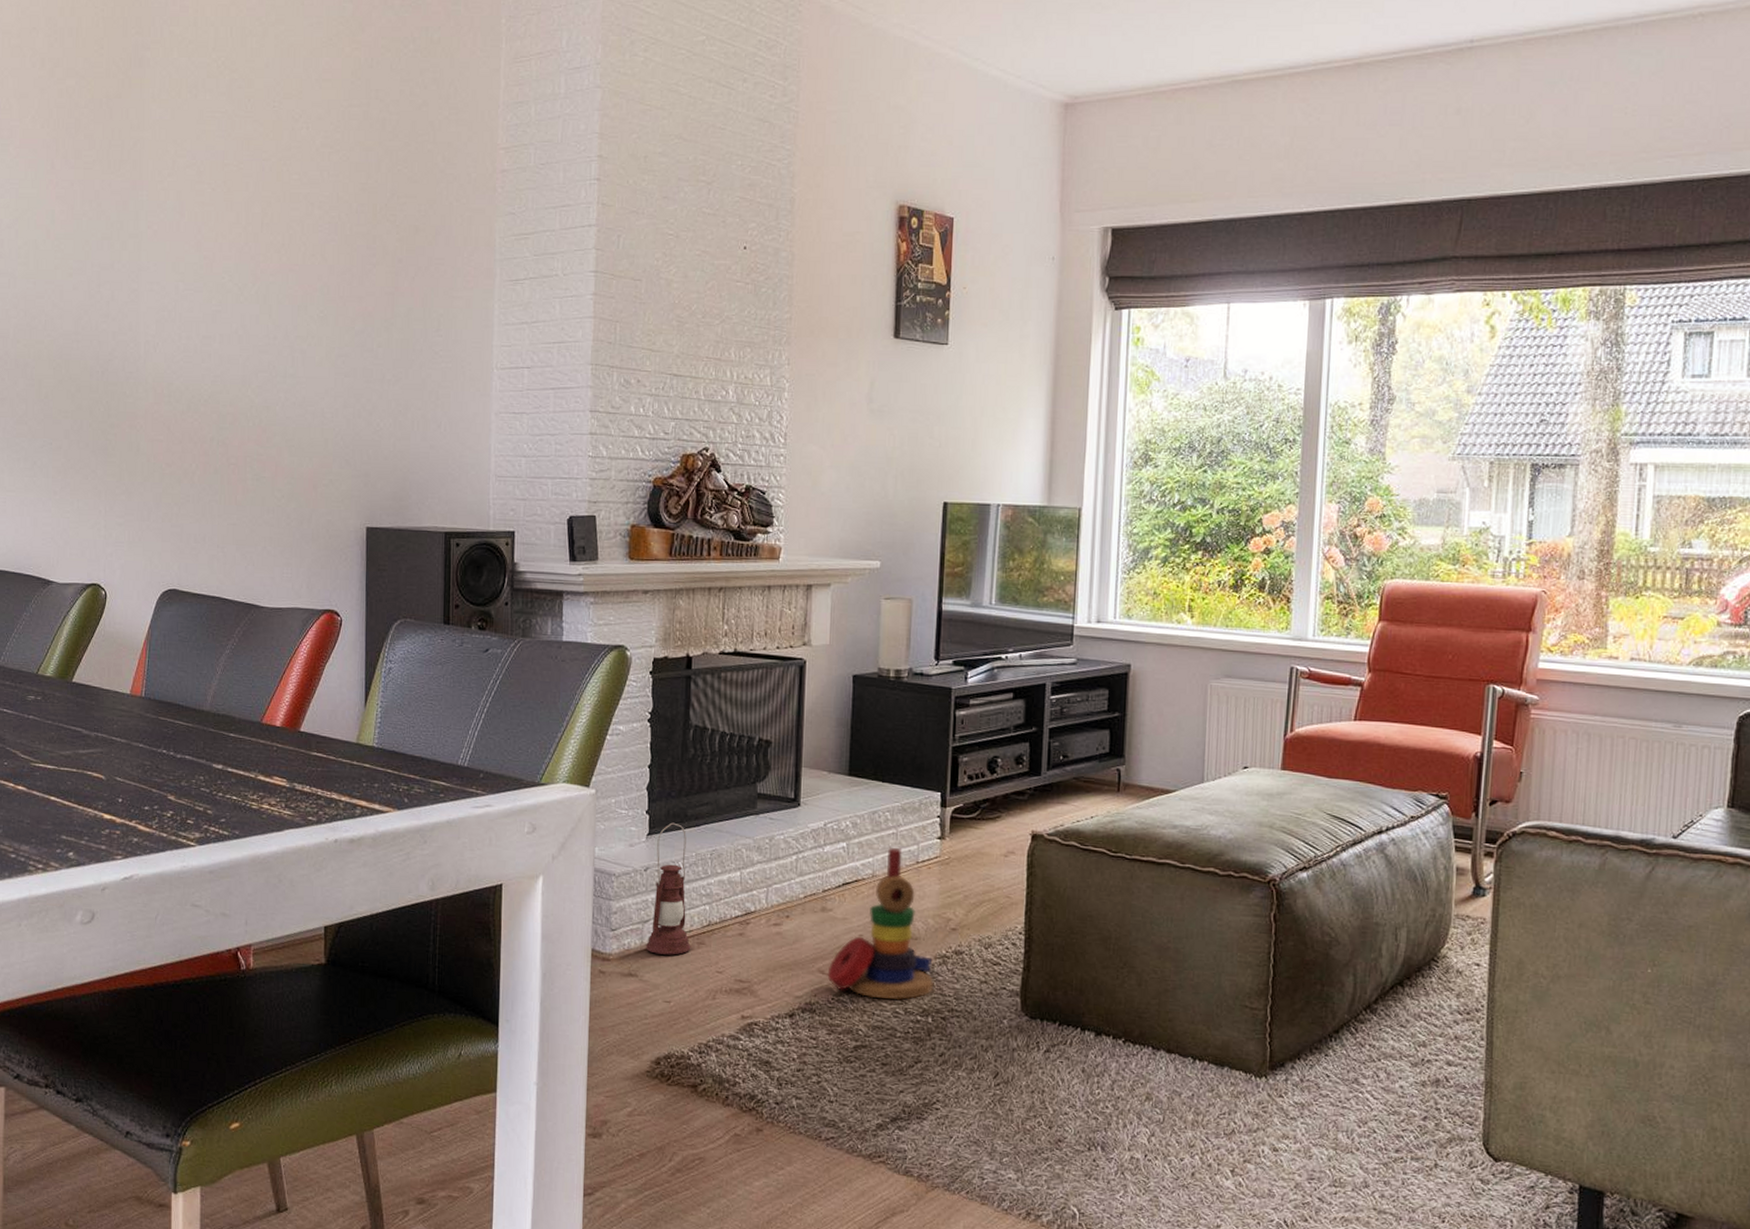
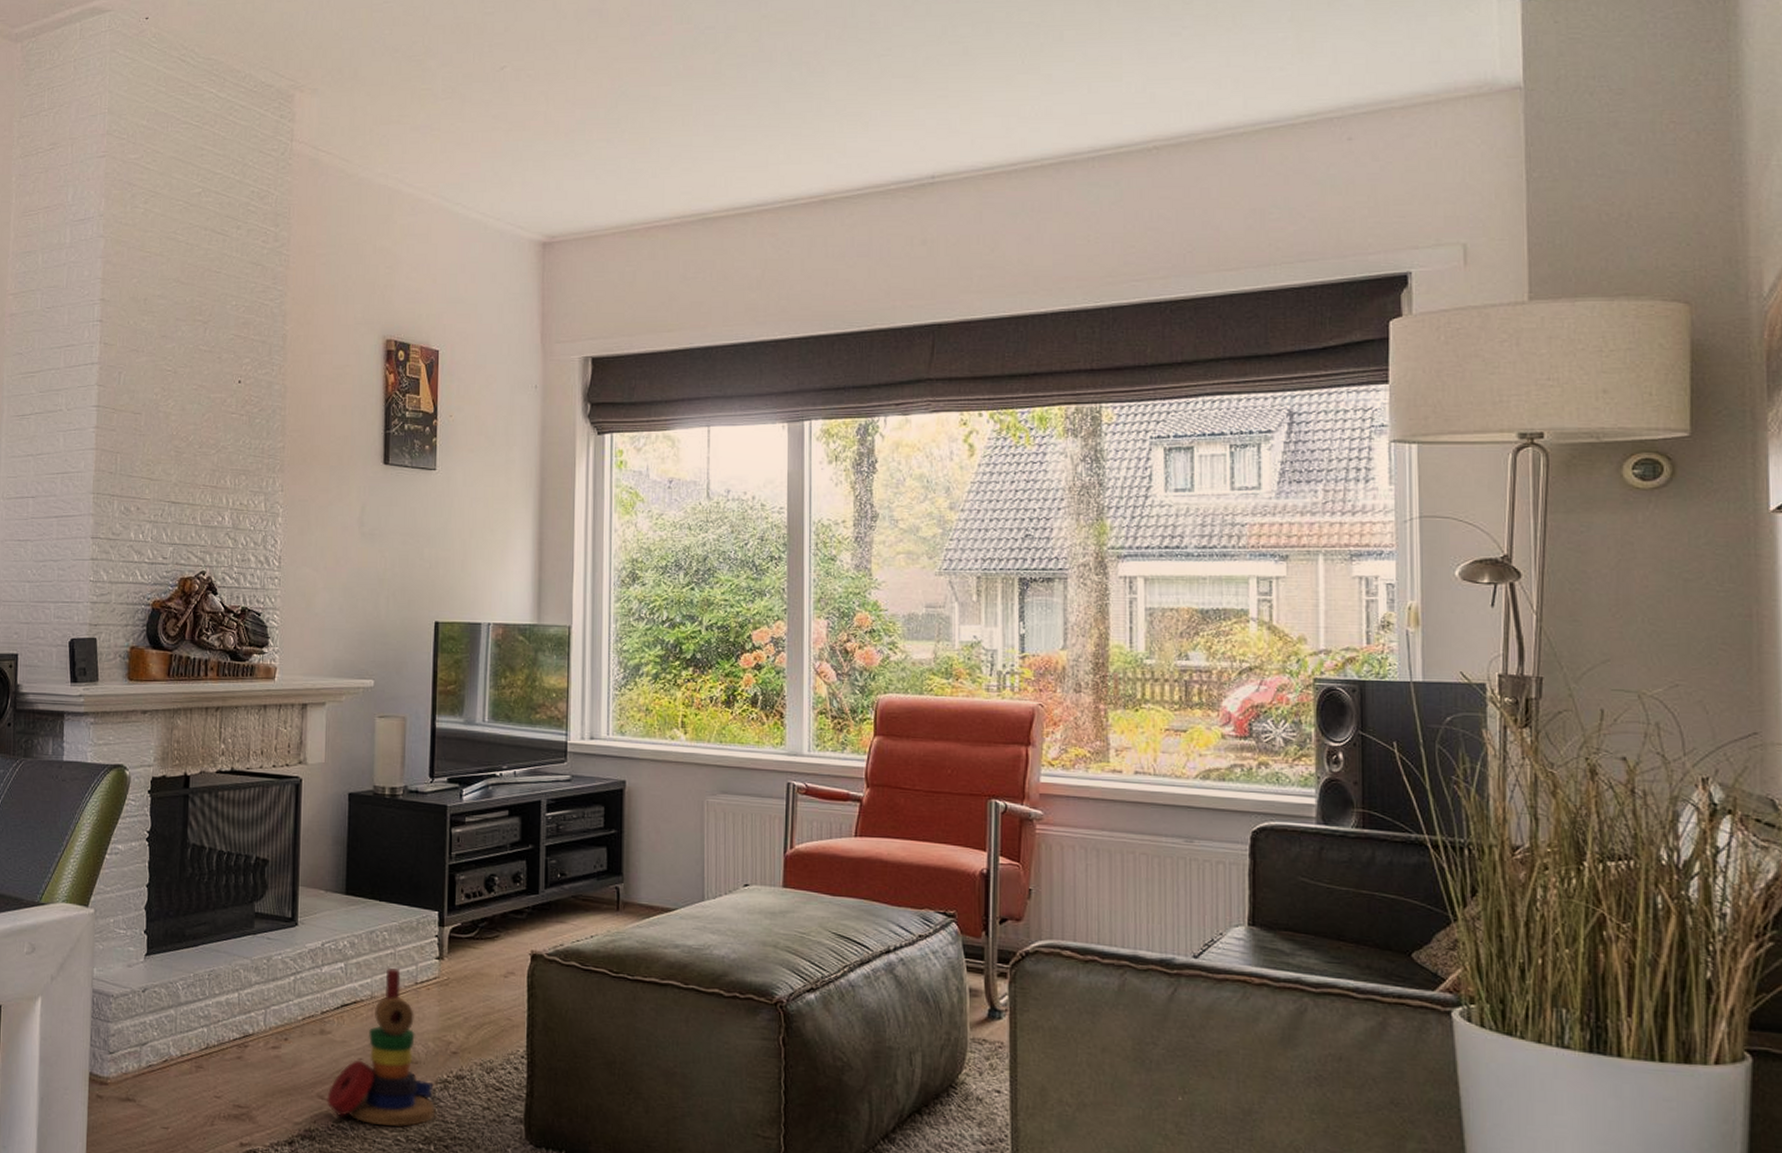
lantern: present [646,822,691,955] -> none [144,942,189,1079]

